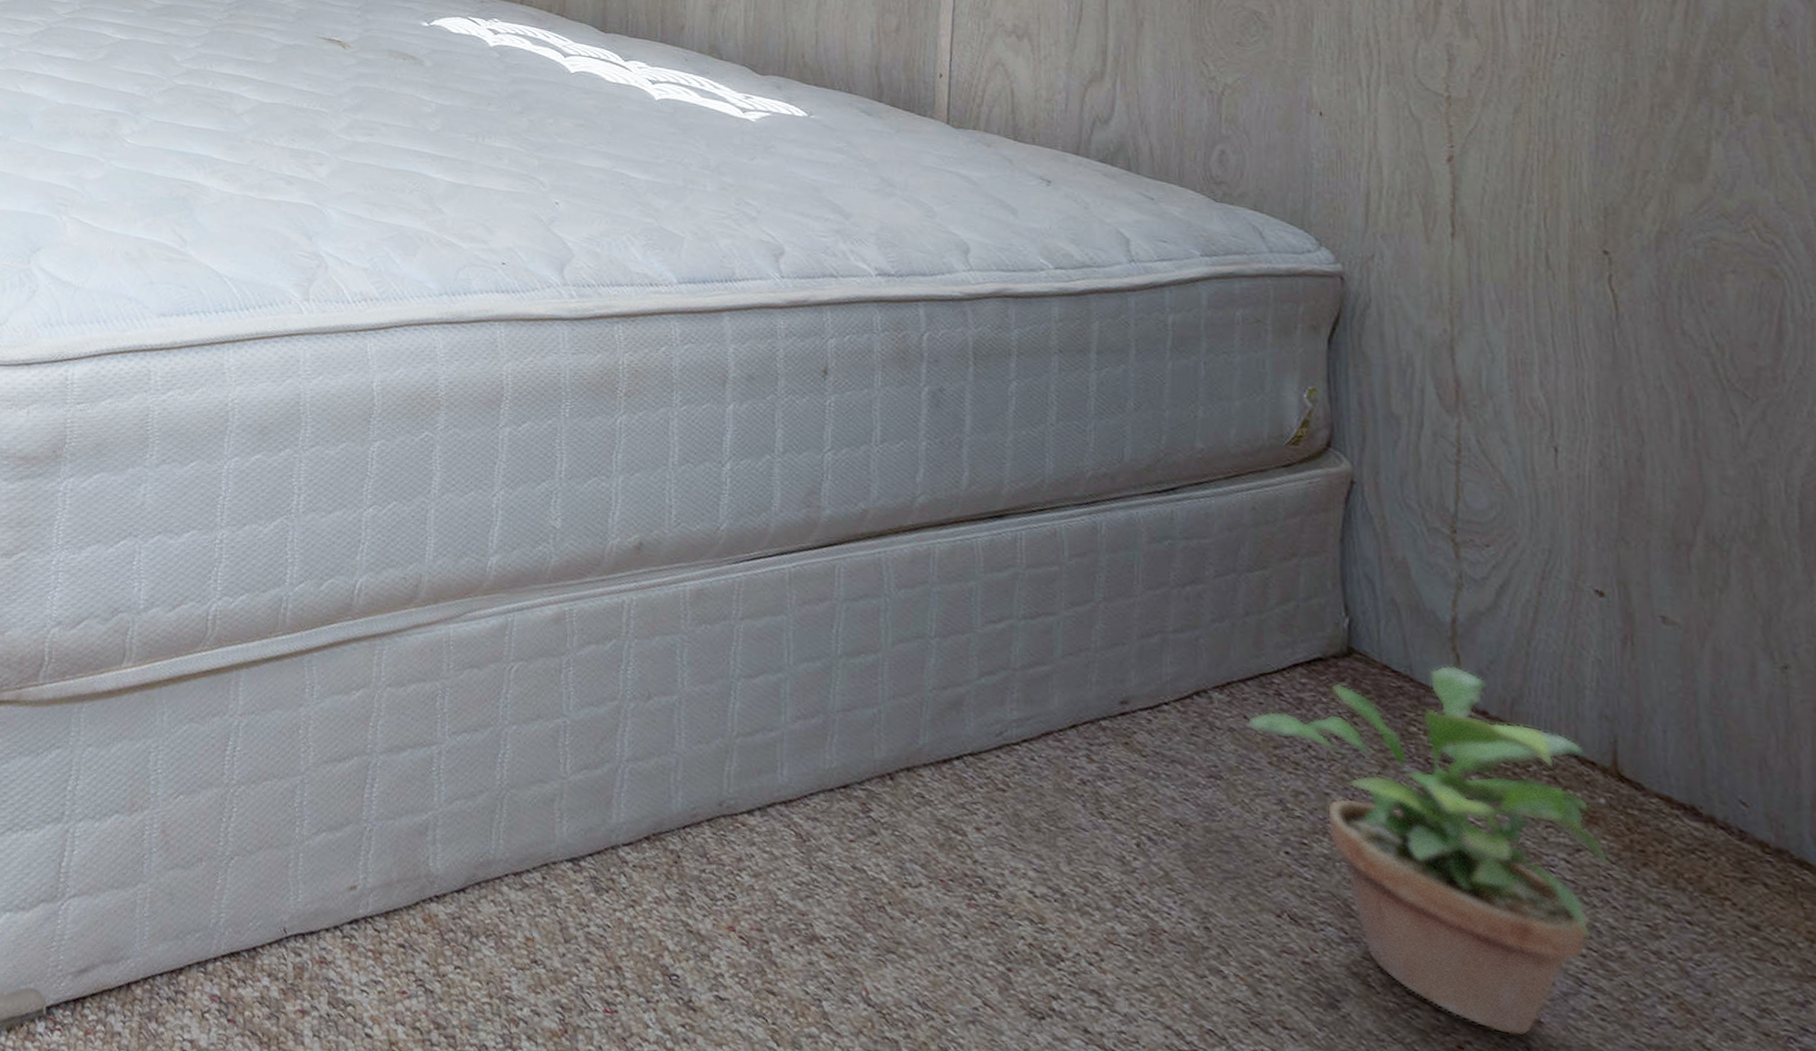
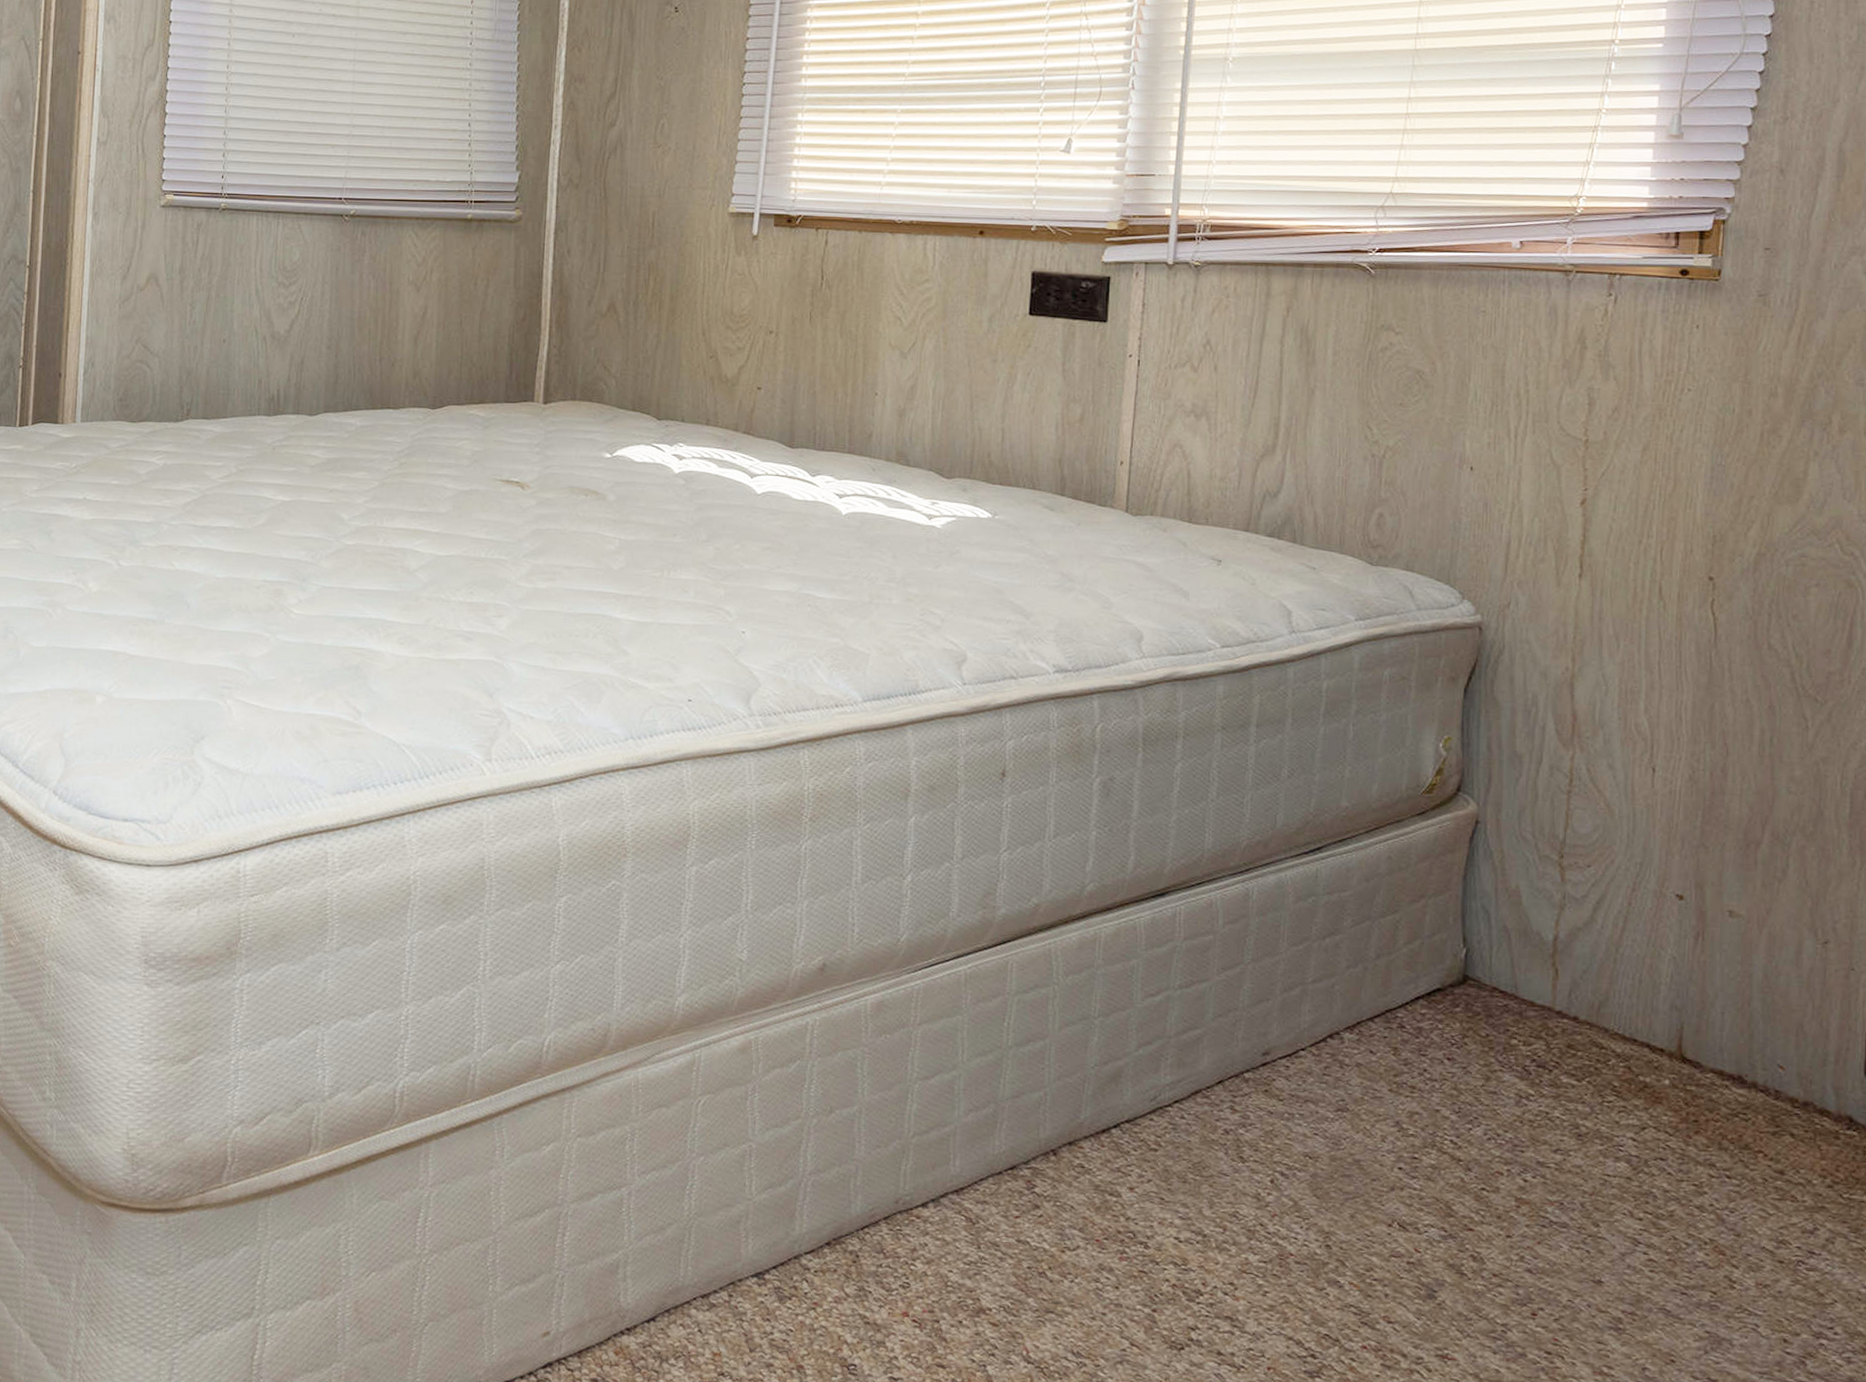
potted plant: present [1248,665,1611,1037] -> none [1373,979,1669,1297]

